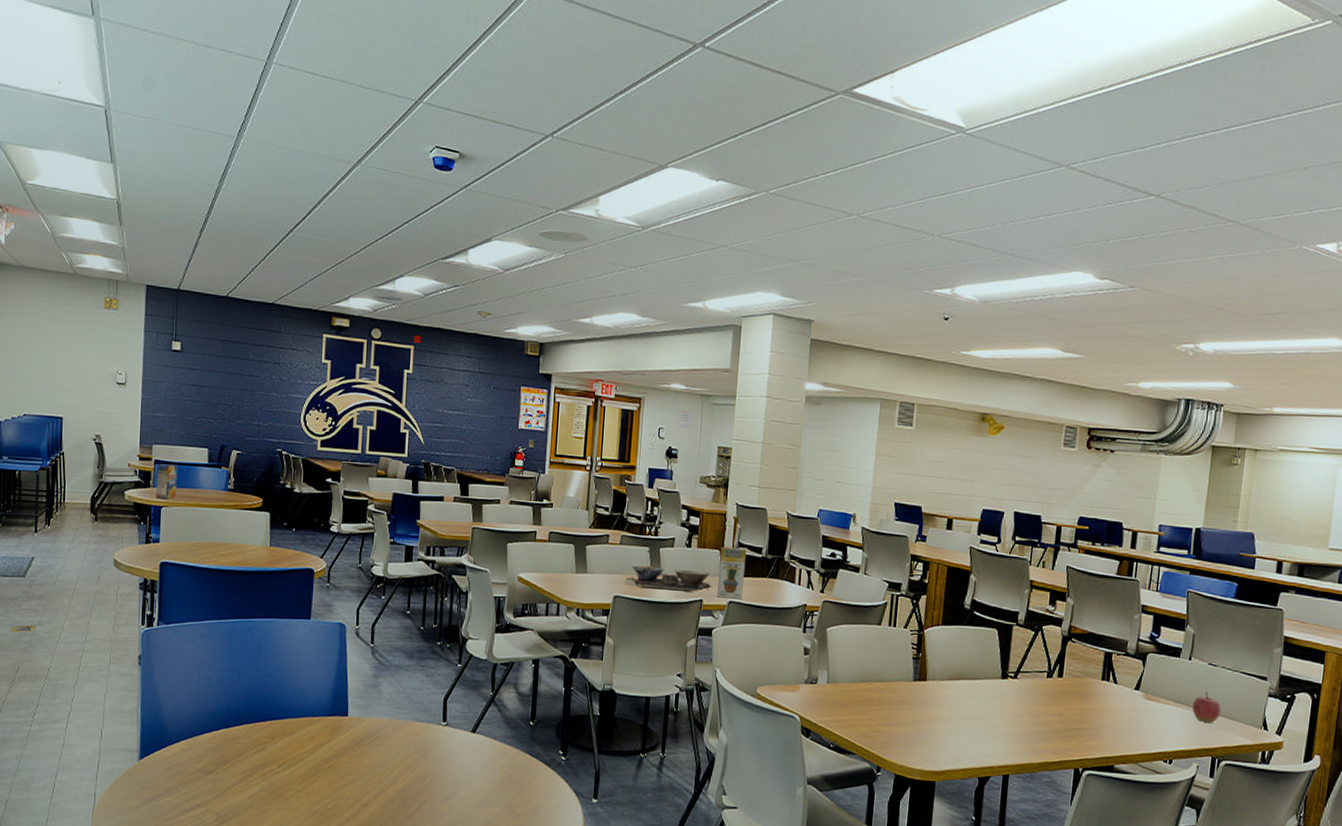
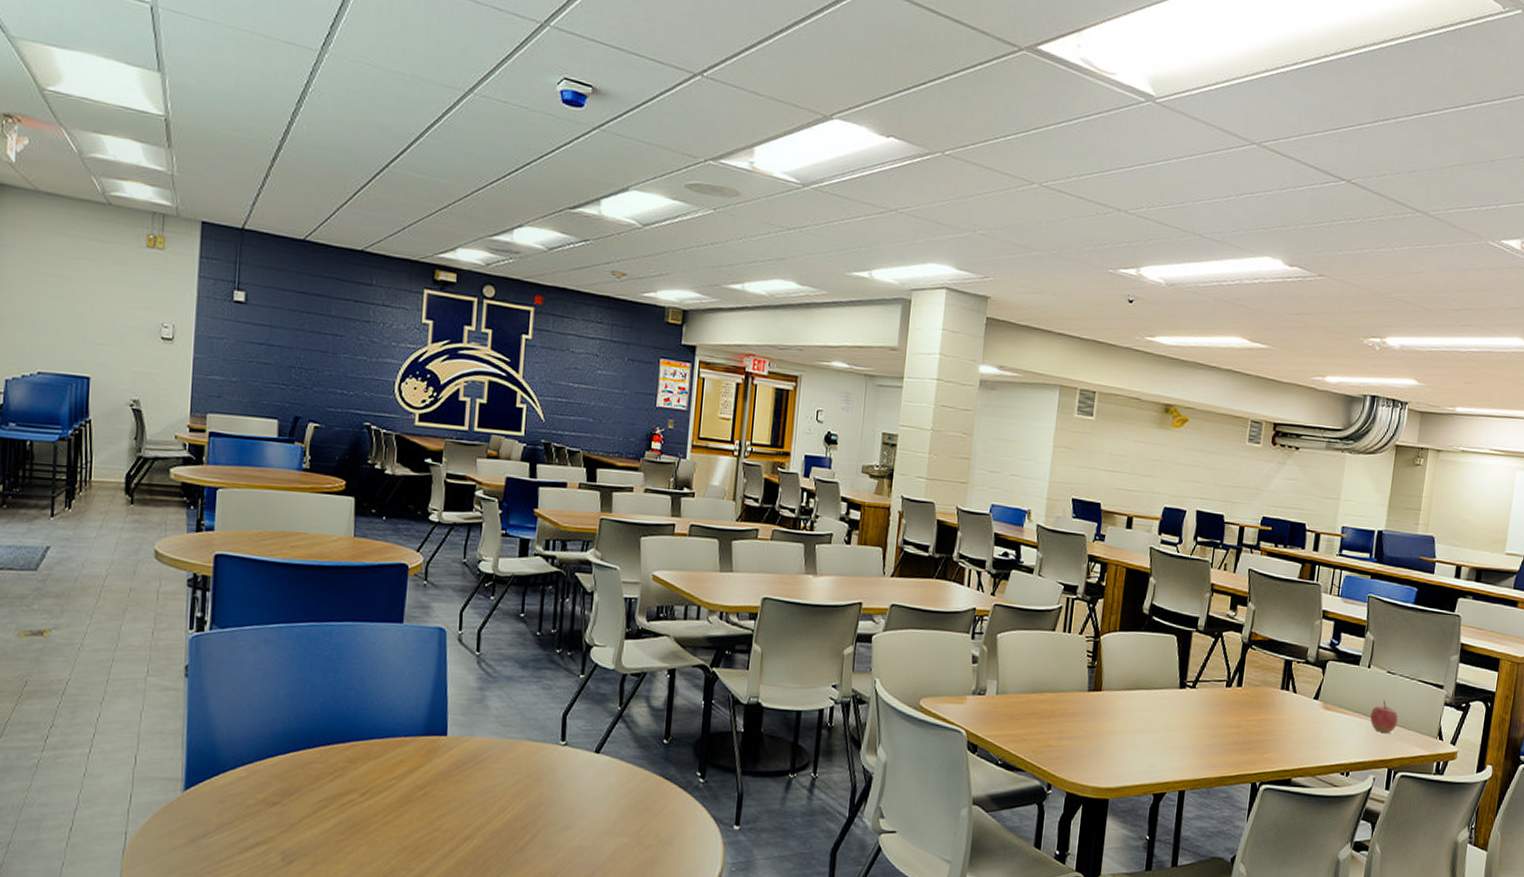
juice box: present [155,464,178,500] -> none [210,436,240,480]
food tray: present [624,550,713,592] -> none [774,547,874,594]
juice box: present [716,546,747,599] -> none [877,543,912,602]

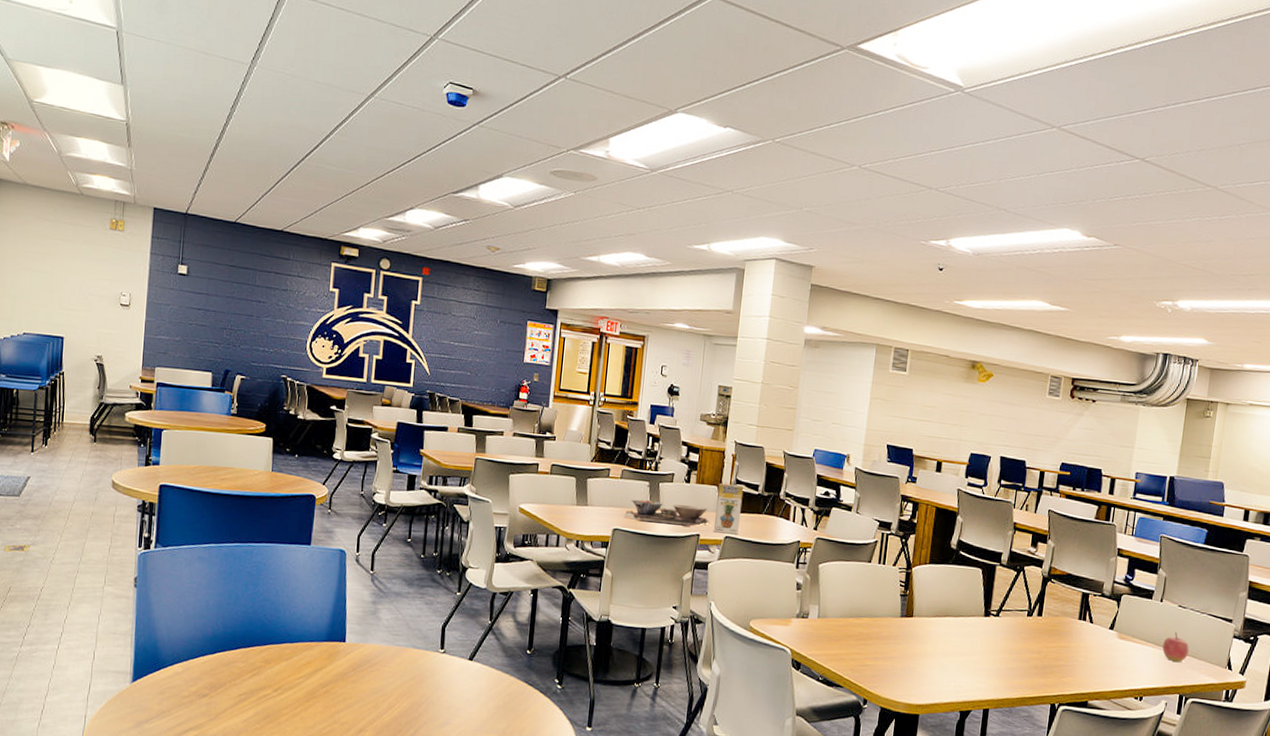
food tray: none [774,547,874,594] -> present [623,485,710,527]
juice box: none [877,543,912,602] -> present [713,483,744,535]

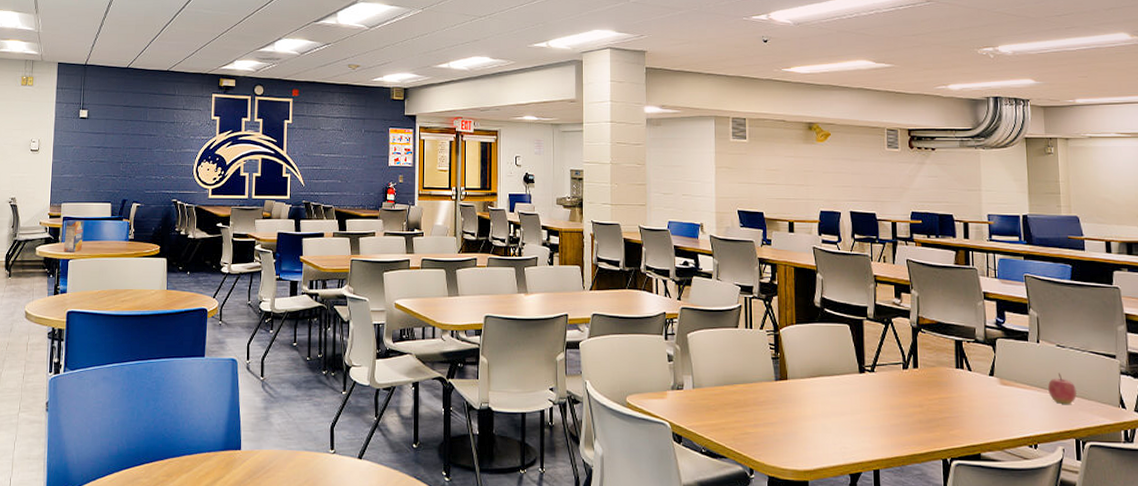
juice box: none [157,386,181,422] -> present [64,220,84,253]
food tray: present [623,485,710,527] -> none [494,271,577,307]
juice box: present [713,483,744,535] -> none [580,262,605,311]

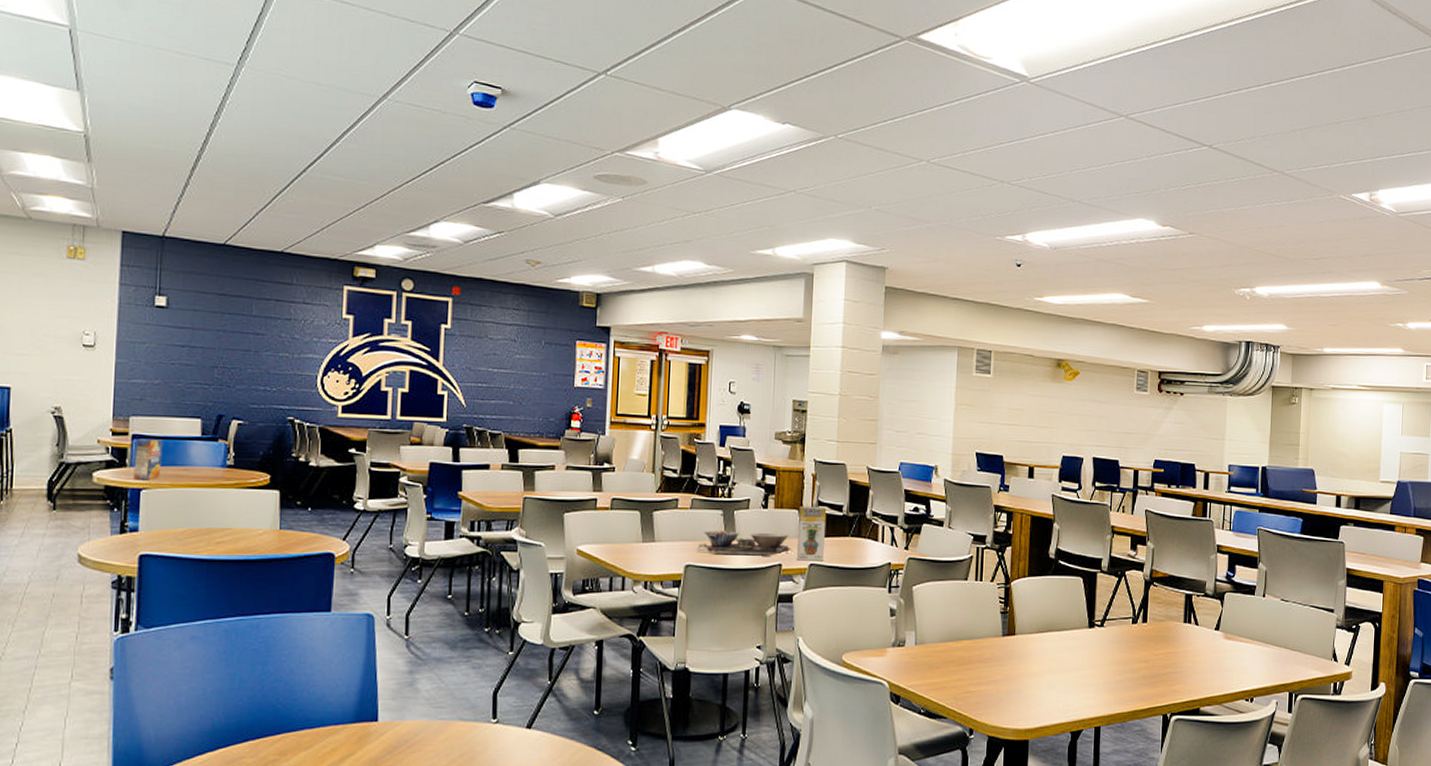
food tray: none [494,271,577,307] -> present [696,514,792,556]
juice box: none [580,262,605,311] -> present [796,506,827,561]
apple: present [1048,373,1077,404] -> none [1269,627,1294,658]

